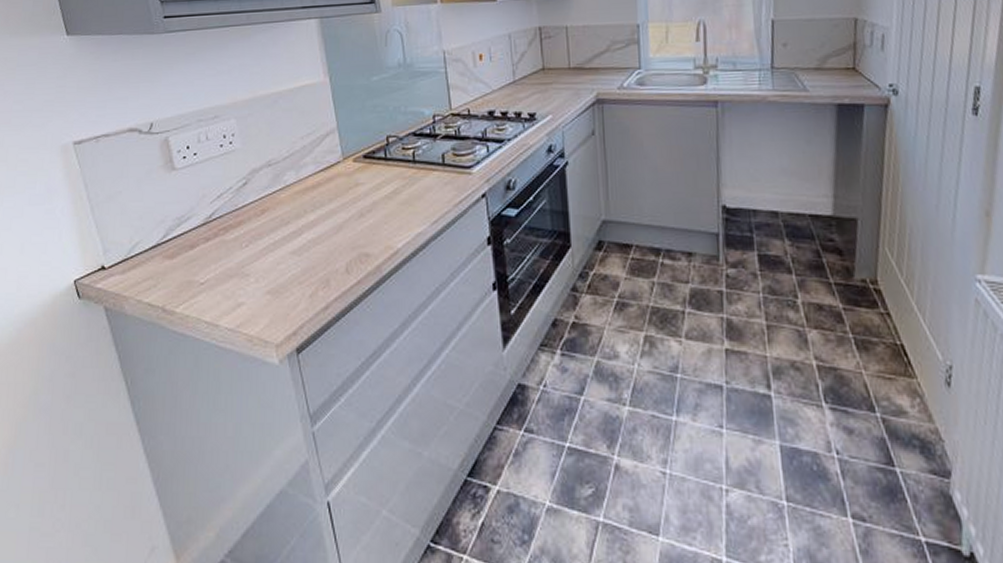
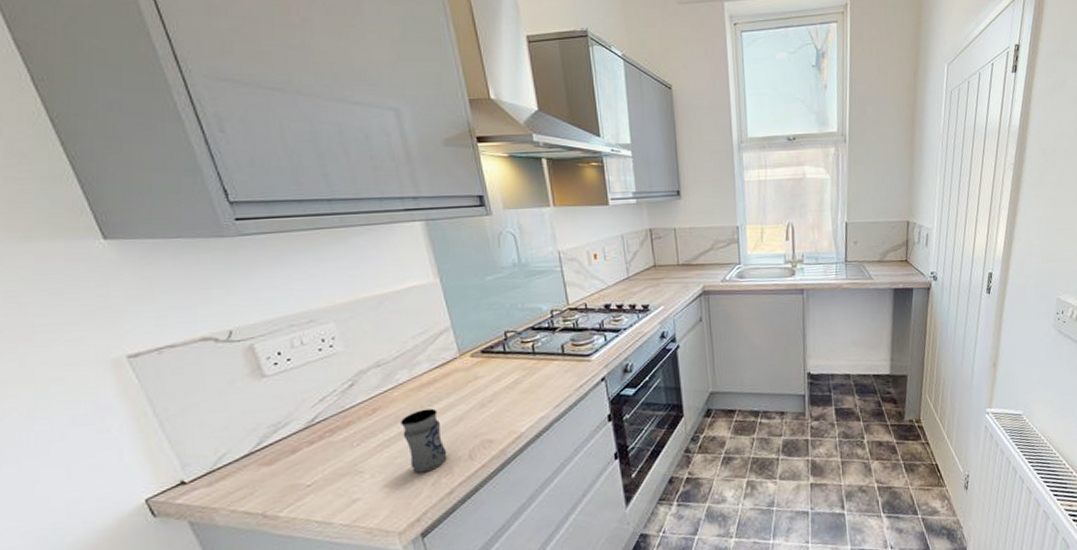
jar: none [285,214,326,282] -> present [401,408,448,473]

